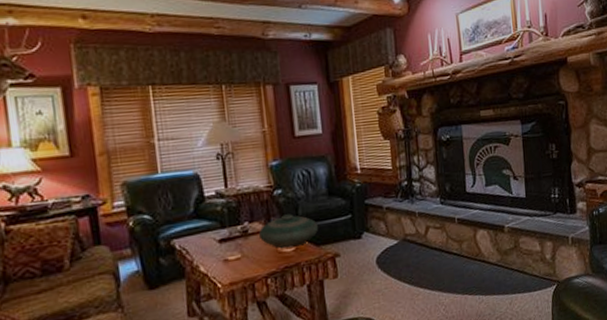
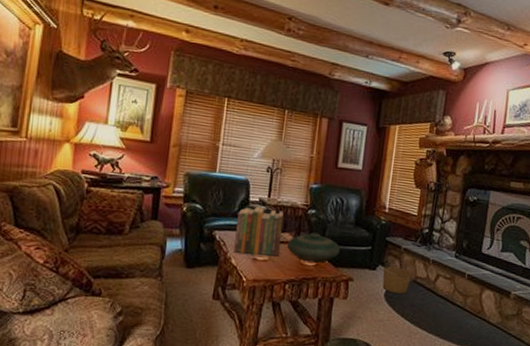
books: none [194,199,252,259] -> present [234,206,284,257]
basket: none [369,226,400,258] -> present [382,263,412,295]

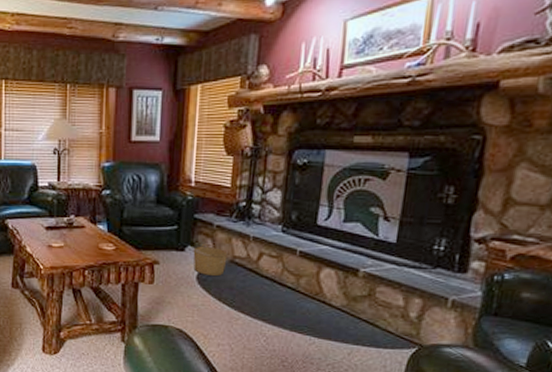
books: present [234,206,284,257] -> none [28,191,75,242]
decorative bowl: present [286,232,341,263] -> none [82,215,142,247]

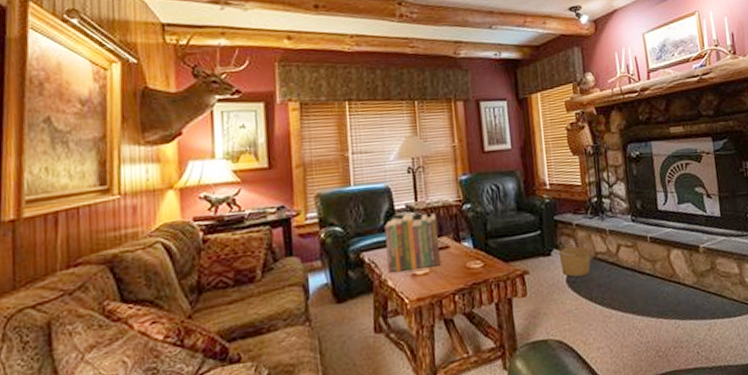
books: none [28,191,75,242] -> present [384,213,440,273]

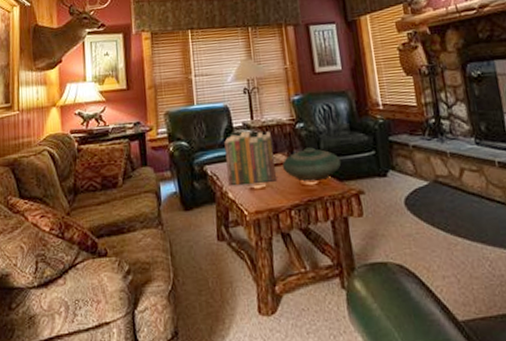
decorative bowl: none [446,229,508,264] -> present [282,147,342,181]
basket: present [558,244,591,277] -> none [395,165,431,200]

